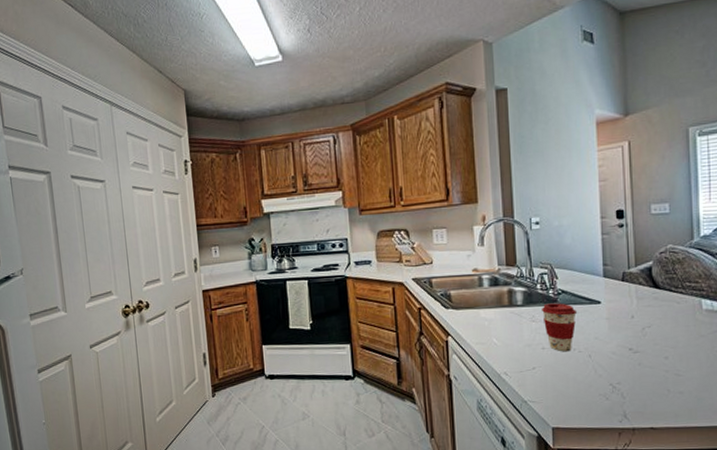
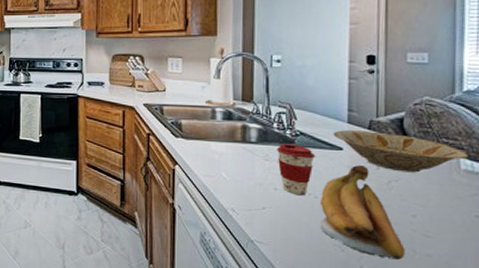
banana: none [584,316,661,401] -> present [320,165,405,260]
bowl: none [591,282,708,318] -> present [333,130,468,173]

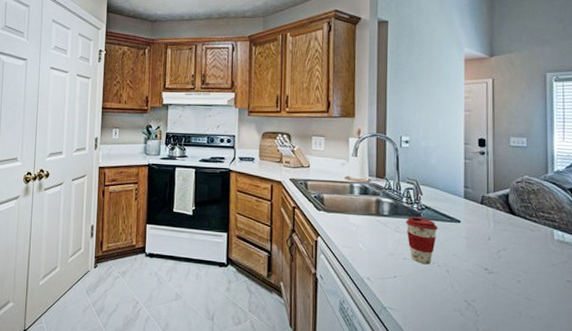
banana: present [320,165,405,260] -> none [443,236,513,322]
bowl: present [333,130,468,173] -> none [452,204,560,243]

